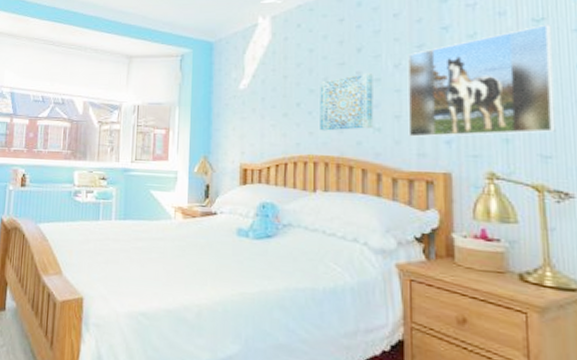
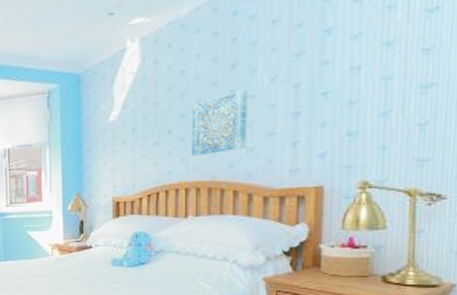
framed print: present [407,23,556,137] -> none [282,12,446,153]

